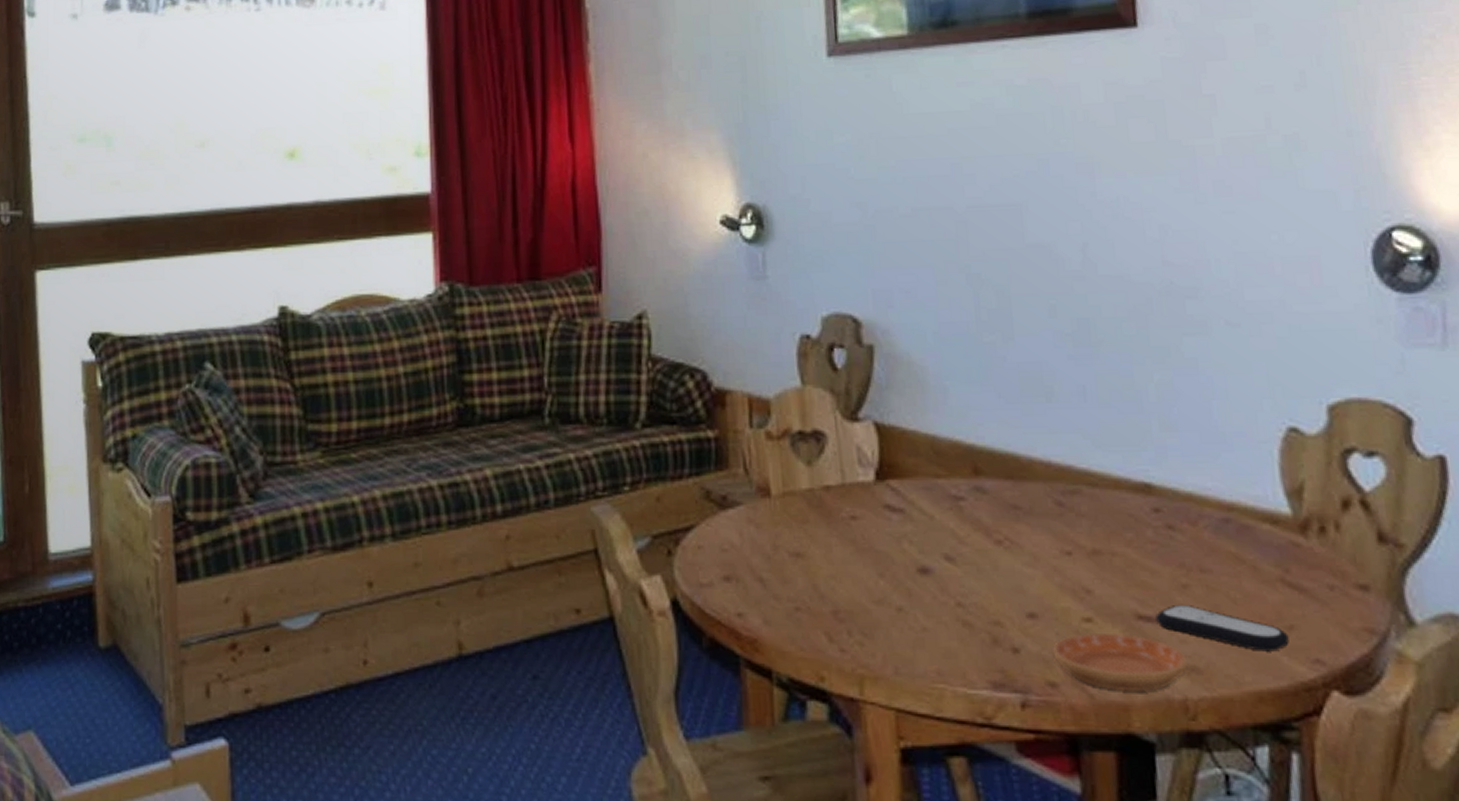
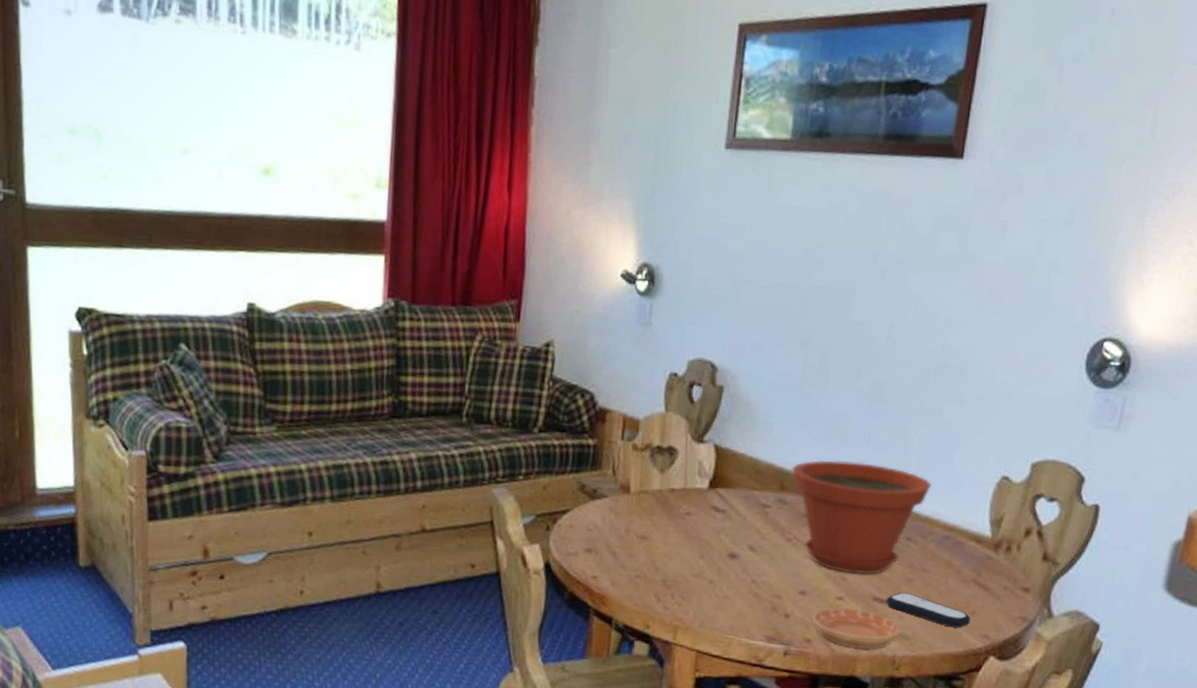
plant pot: none [984,427,1188,583] -> present [791,460,932,575]

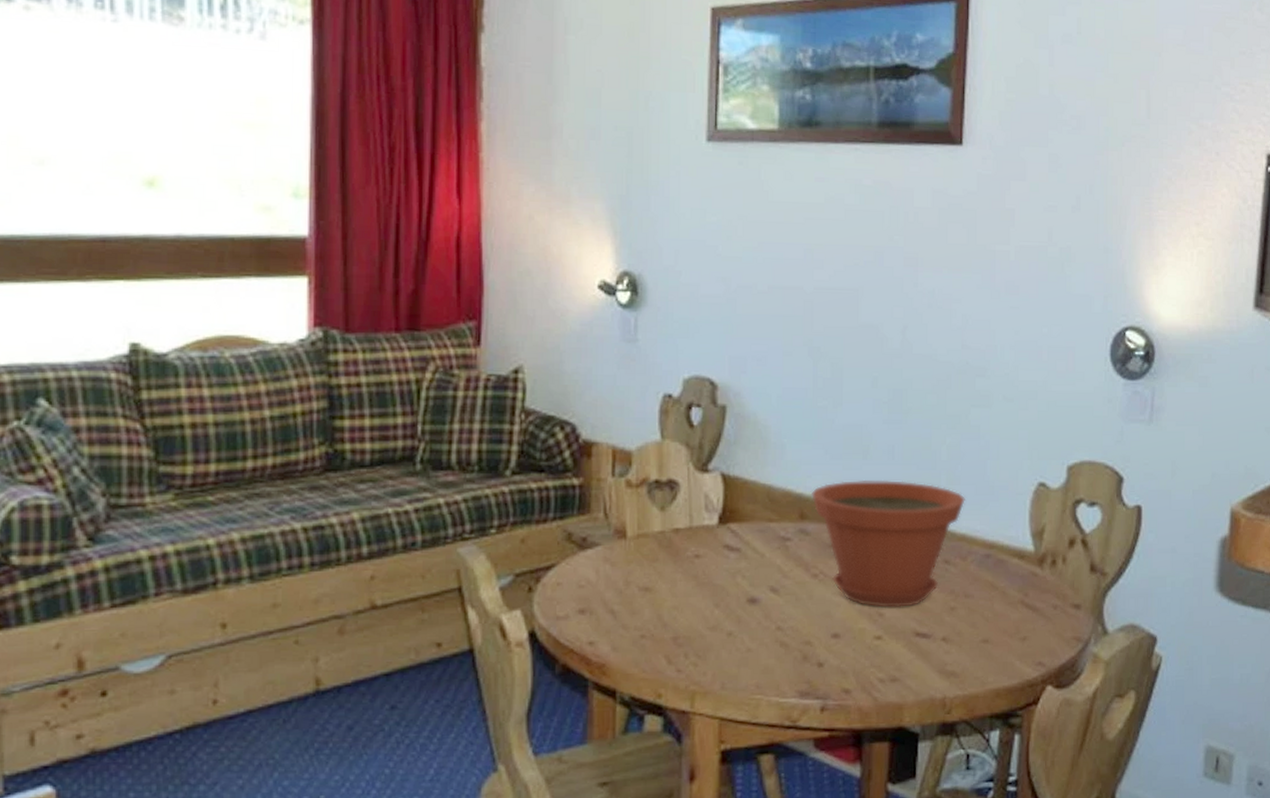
saucer: present [812,607,902,650] -> none [849,647,950,694]
remote control: present [886,593,971,628] -> none [929,624,1022,658]

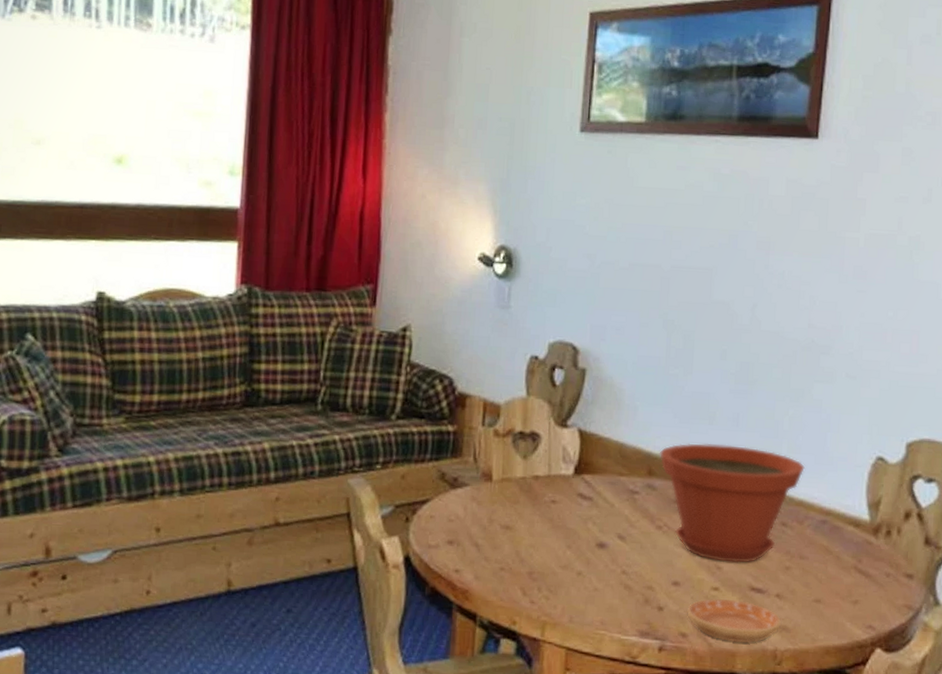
saucer: none [849,647,950,694] -> present [687,599,782,644]

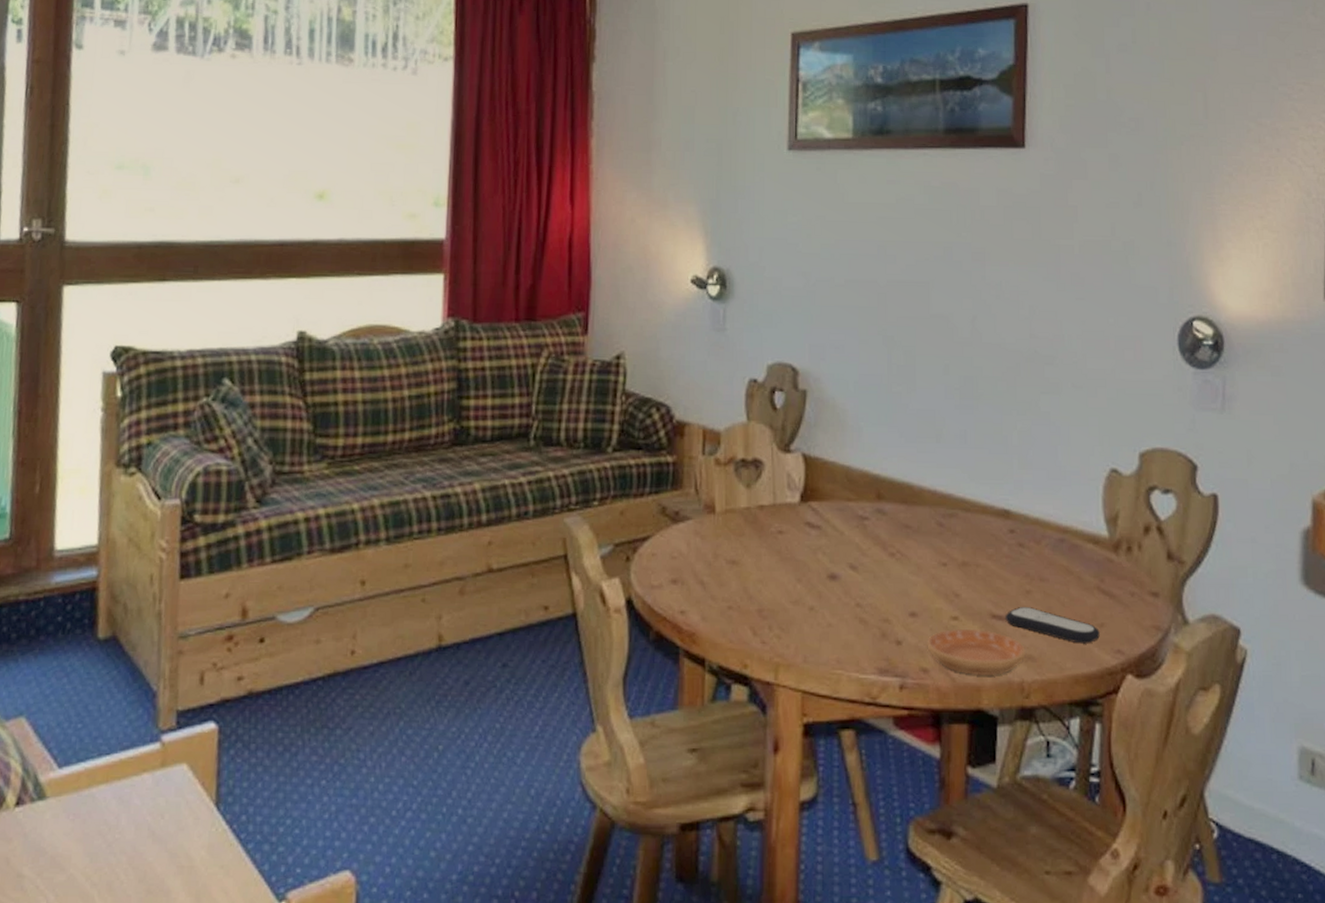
plant pot: present [659,443,805,563] -> none [887,463,1038,589]
remote control: none [764,581,853,619] -> present [1005,607,1100,644]

